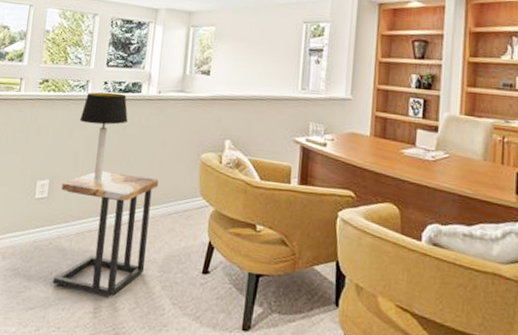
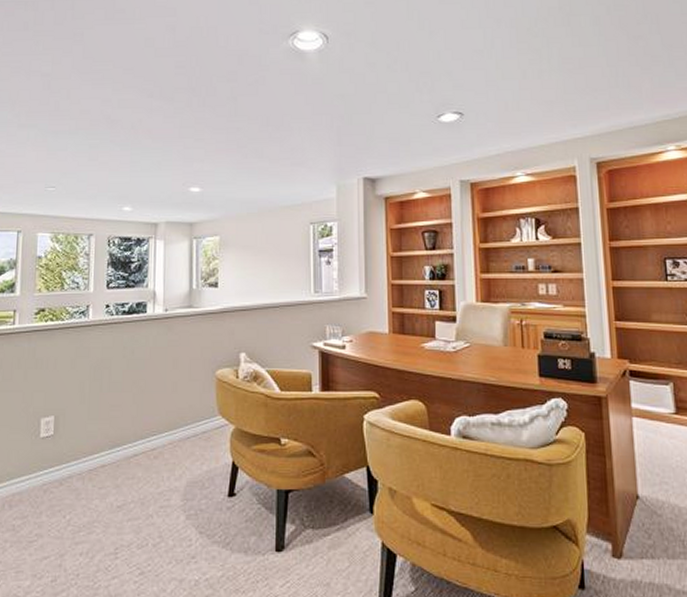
side table: present [53,171,158,298] -> none [67,400,173,535]
table lamp: present [79,92,128,181] -> none [82,316,135,412]

